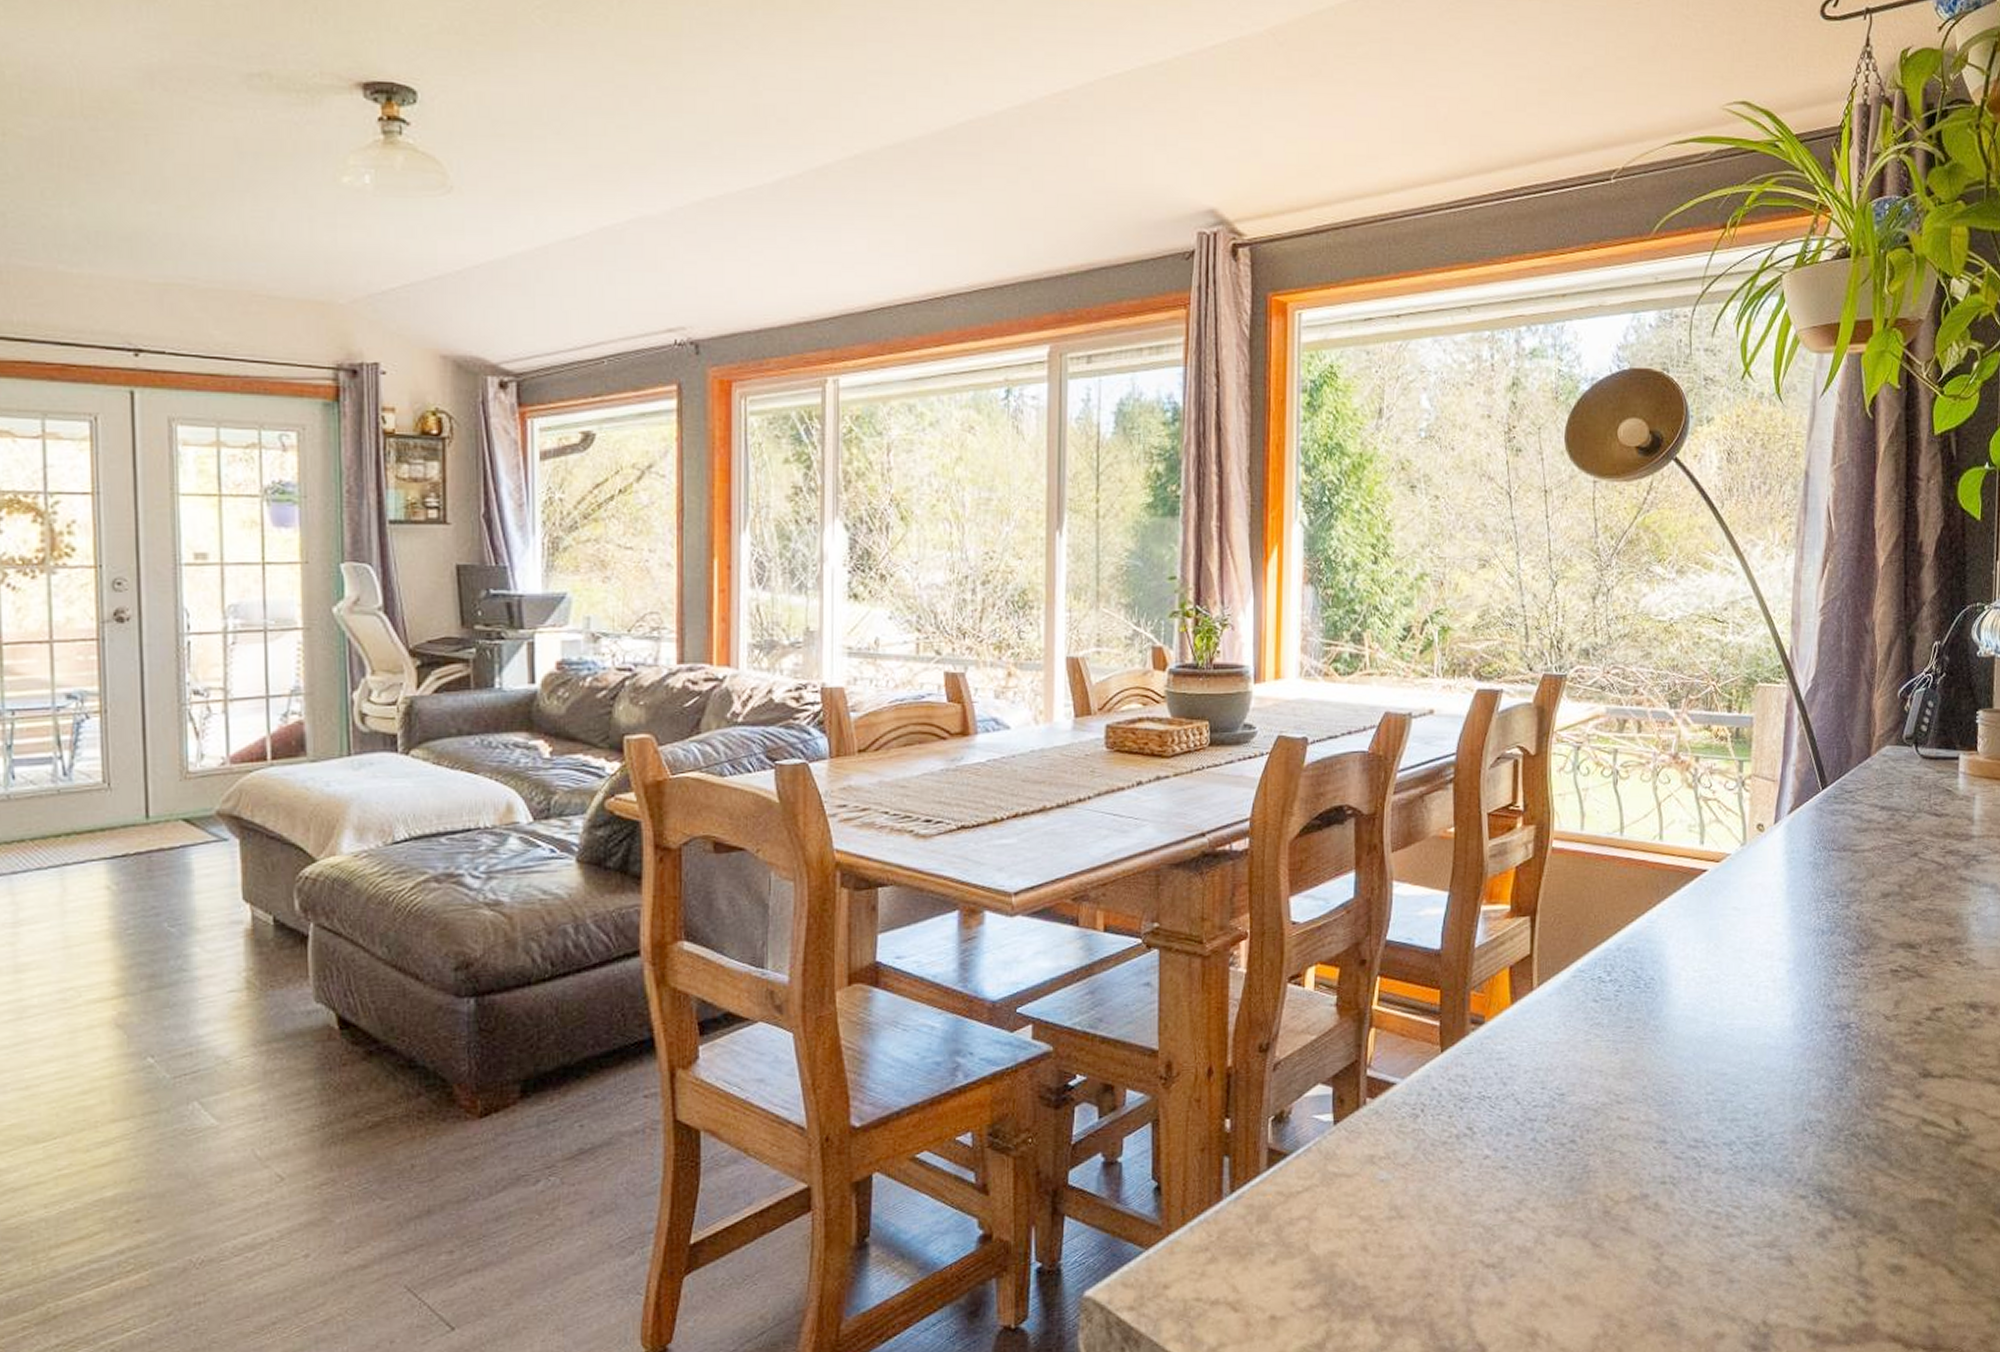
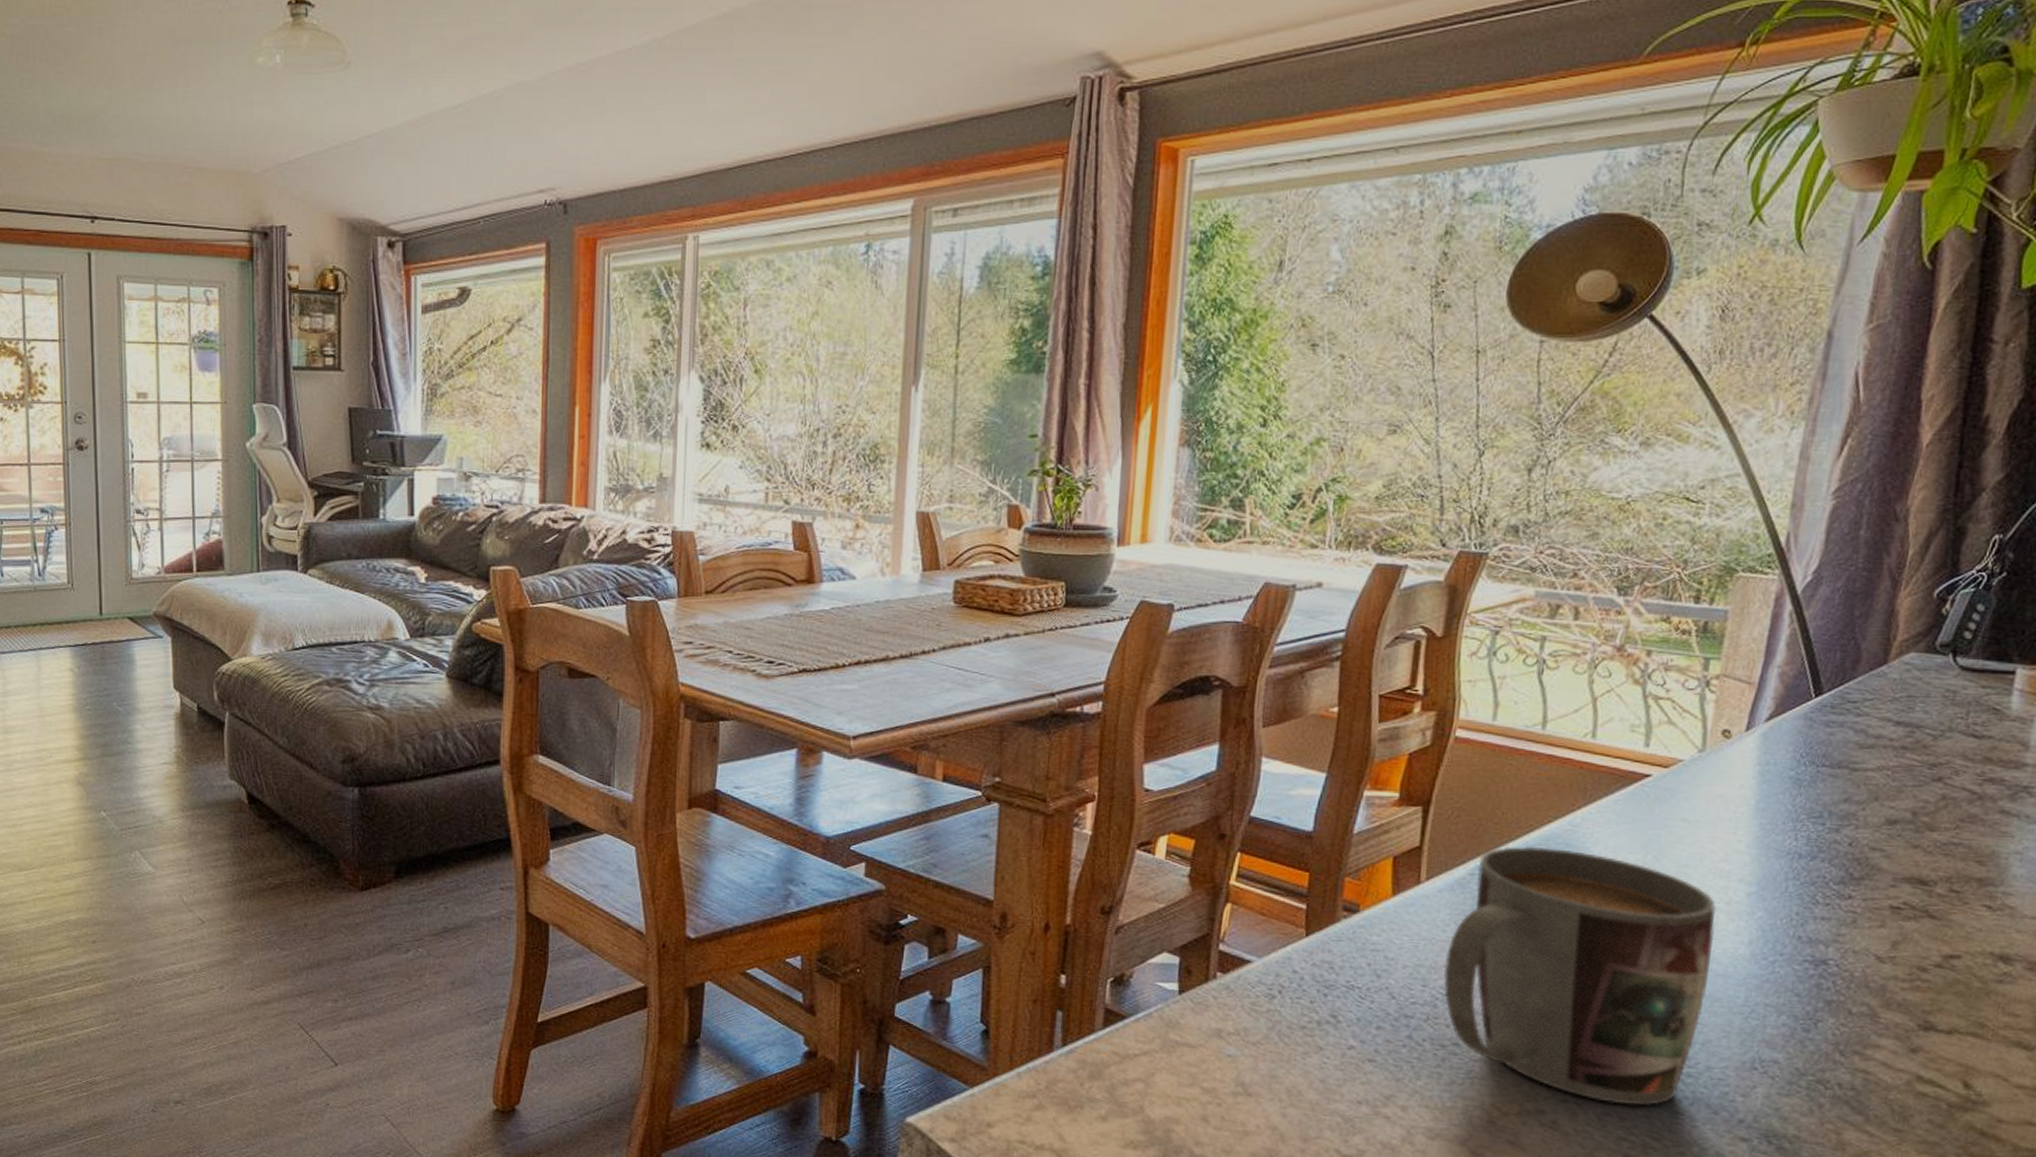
mug: none [1557,944,1766,1179] -> present [1443,846,1717,1106]

